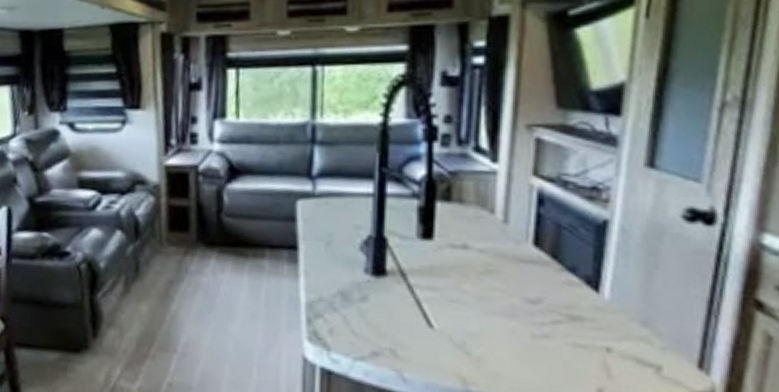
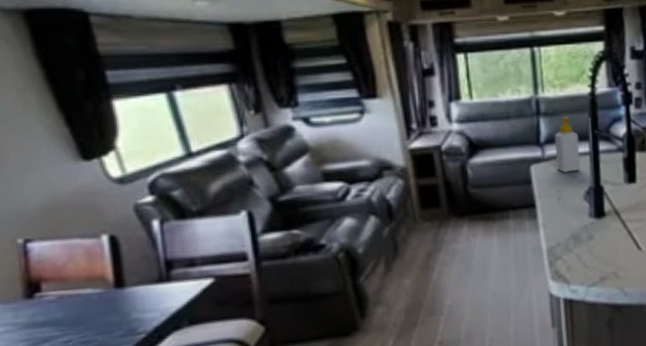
soap bottle: none [329,147,361,215] -> present [554,116,581,173]

